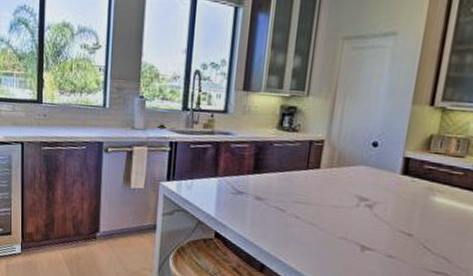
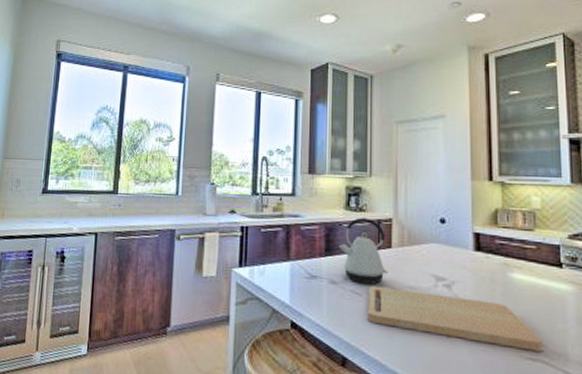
kettle: none [268,137,316,202] -> present [339,217,388,284]
cutting board: none [288,203,450,266] -> present [367,285,543,352]

